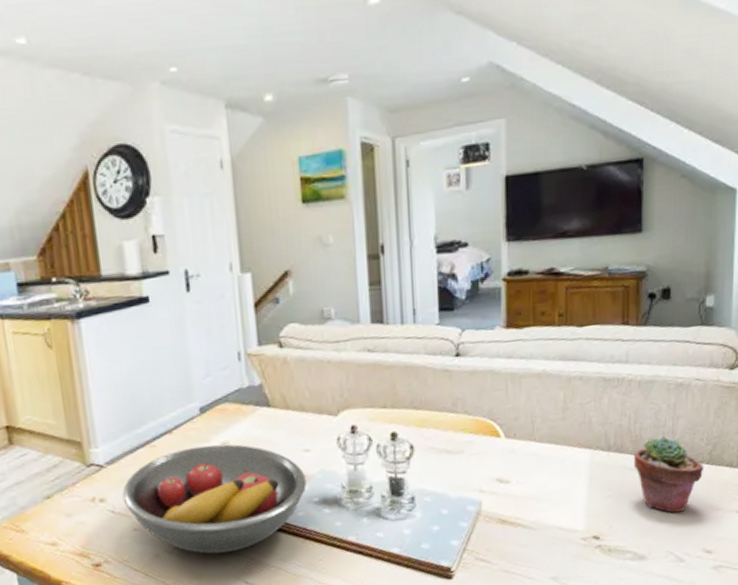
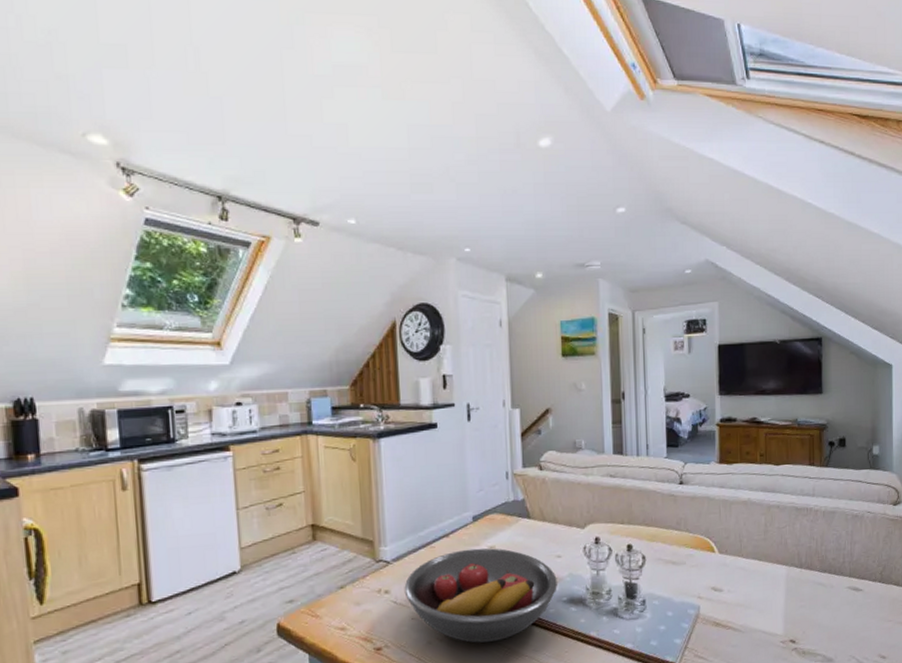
potted succulent: present [633,436,705,513] -> none [821,558,877,623]

